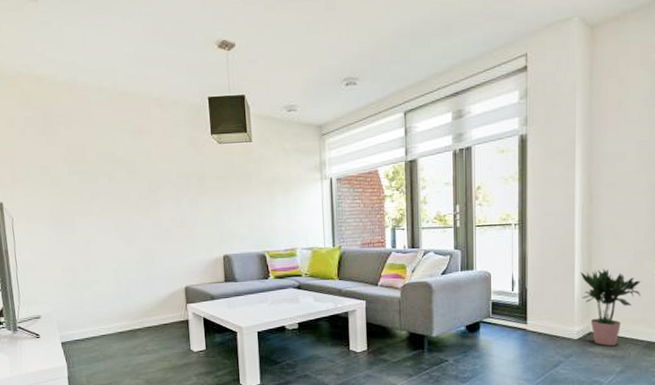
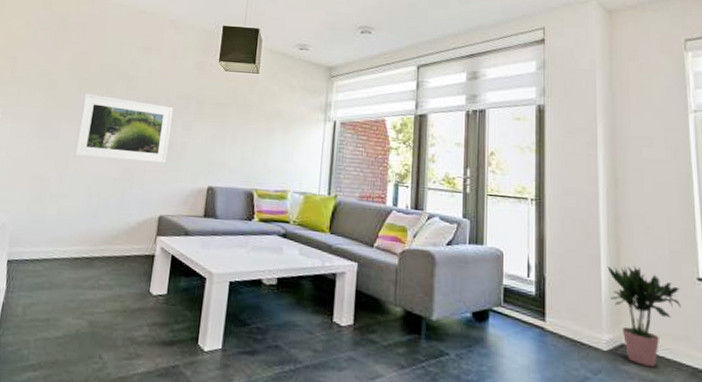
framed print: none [88,184,181,246] -> present [74,93,173,163]

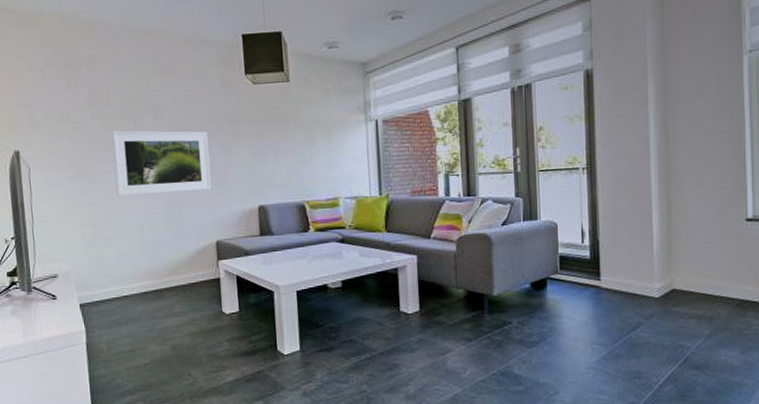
potted plant: present [607,266,682,368] -> none [658,217,730,306]

